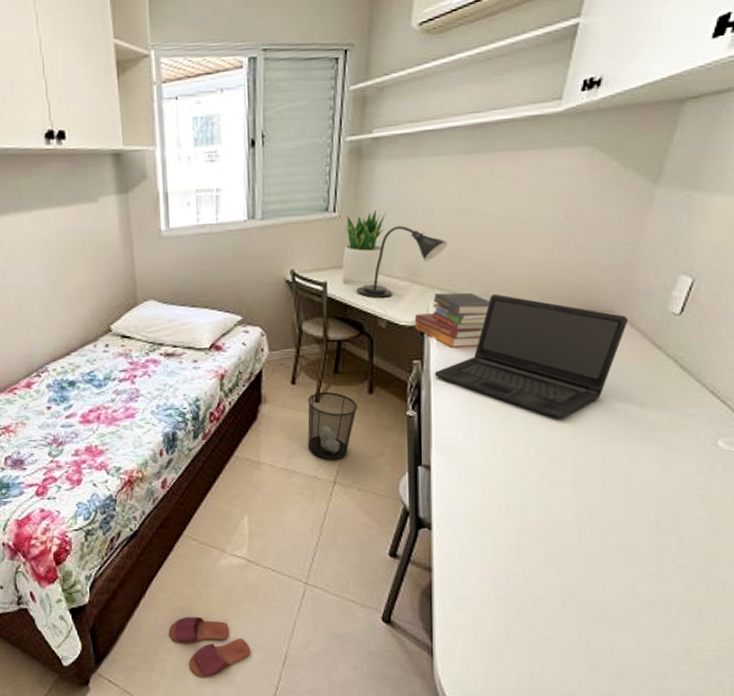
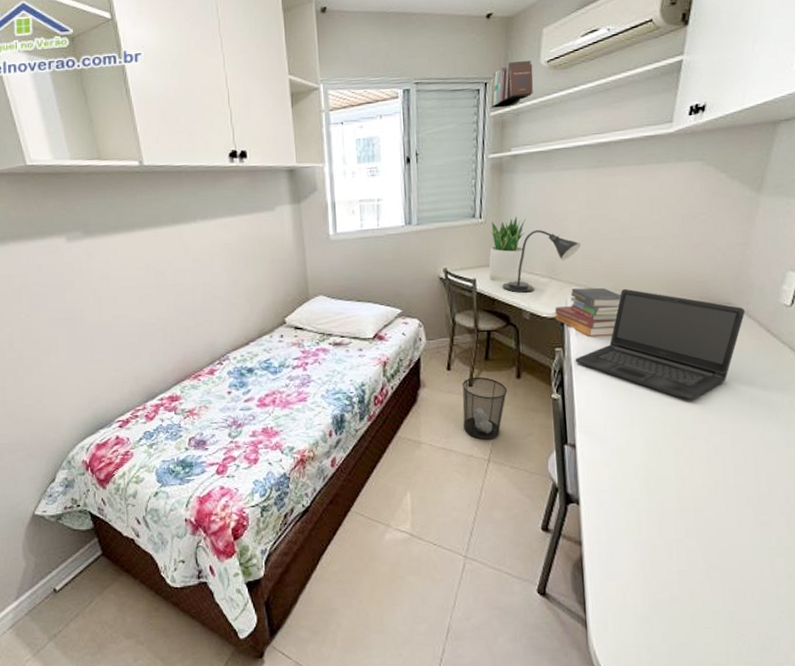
slippers: present [168,616,251,677] -> none [338,589,416,650]
books: none [349,23,402,81] -> present [489,61,534,109]

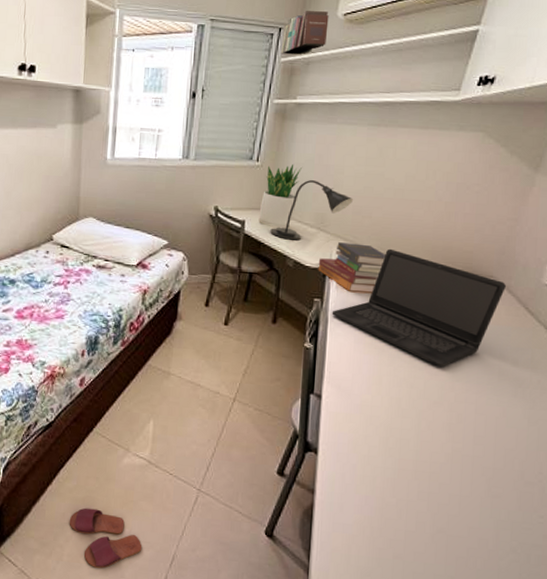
slippers: none [338,589,416,650] -> present [69,507,142,569]
waste bin: present [462,376,508,440] -> none [214,316,262,380]

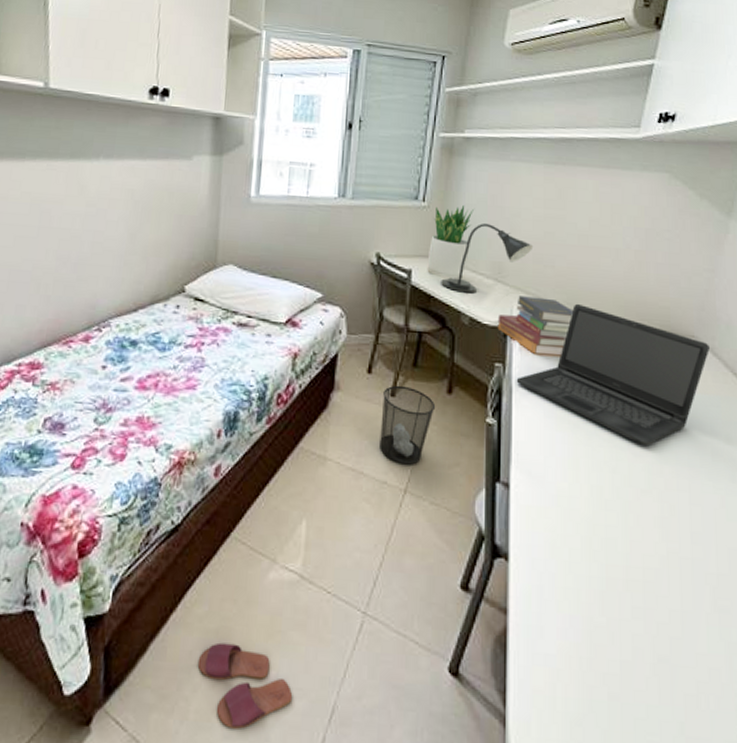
waste bin: none [214,316,262,380] -> present [380,385,436,465]
books: present [281,11,329,55] -> none [445,39,495,86]

